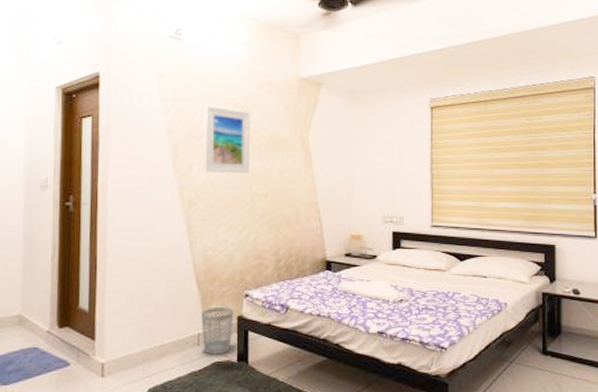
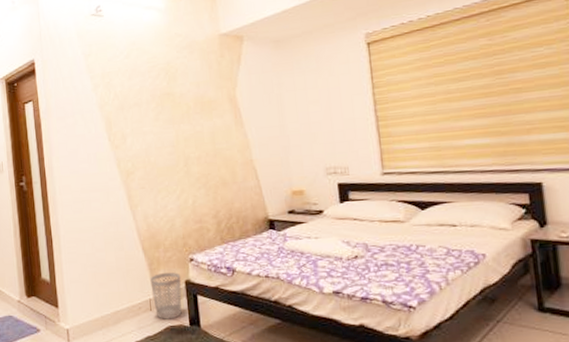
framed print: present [203,104,251,174] -> none [131,74,181,142]

